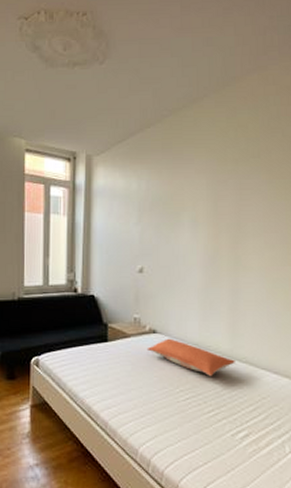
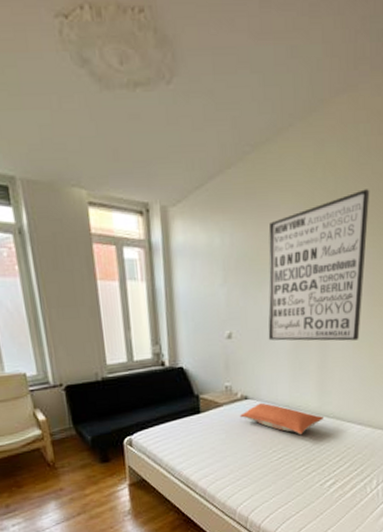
wall art: none [179,149,281,286] -> present [268,189,370,341]

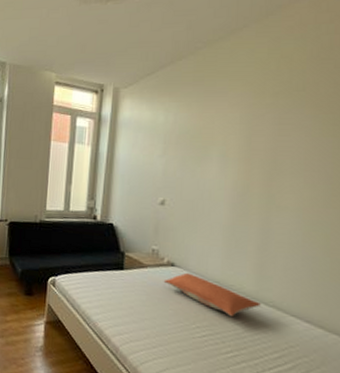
wall art: present [268,189,370,341] -> none [203,82,332,229]

